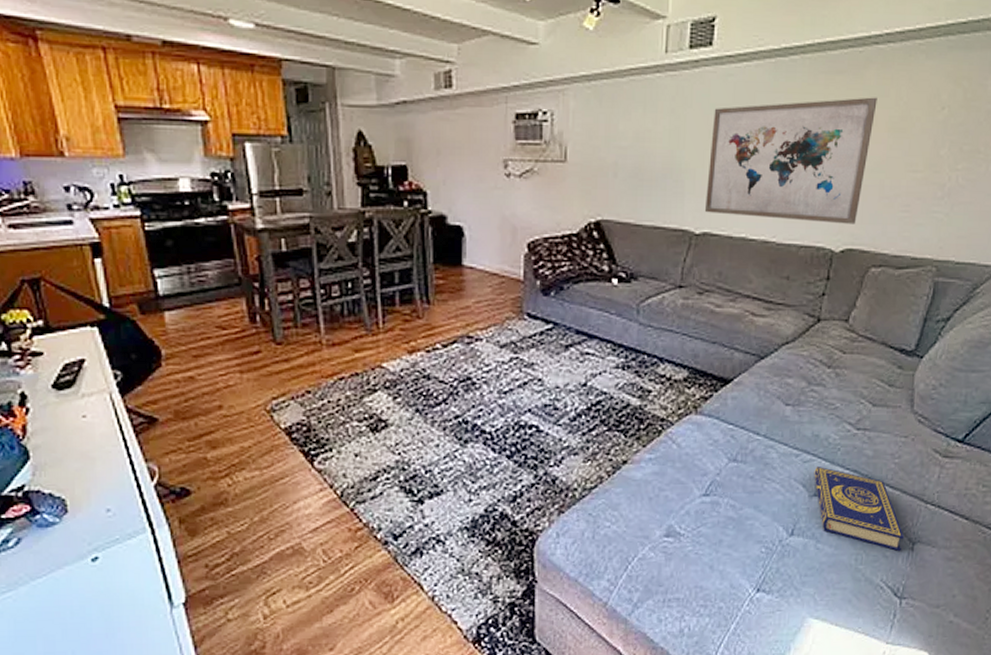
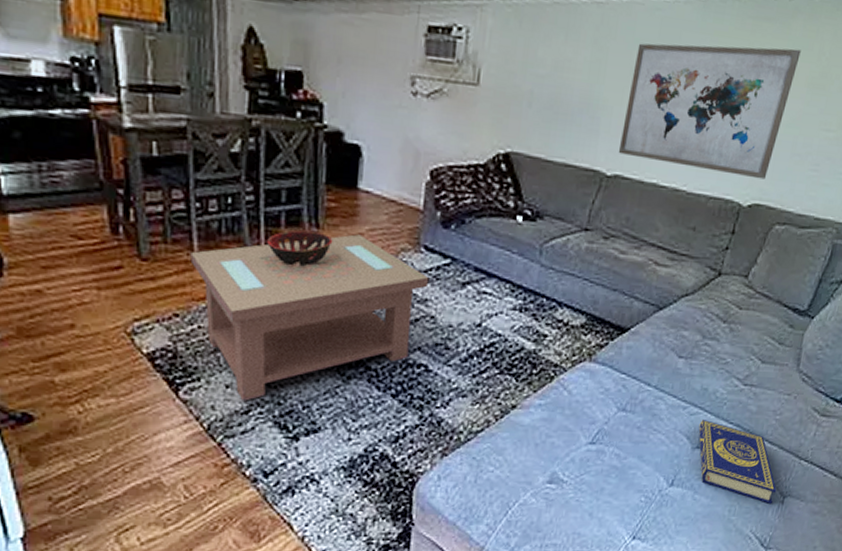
coffee table: none [318,307,534,468] -> present [190,234,429,401]
decorative bowl: none [385,307,443,339] -> present [267,230,333,266]

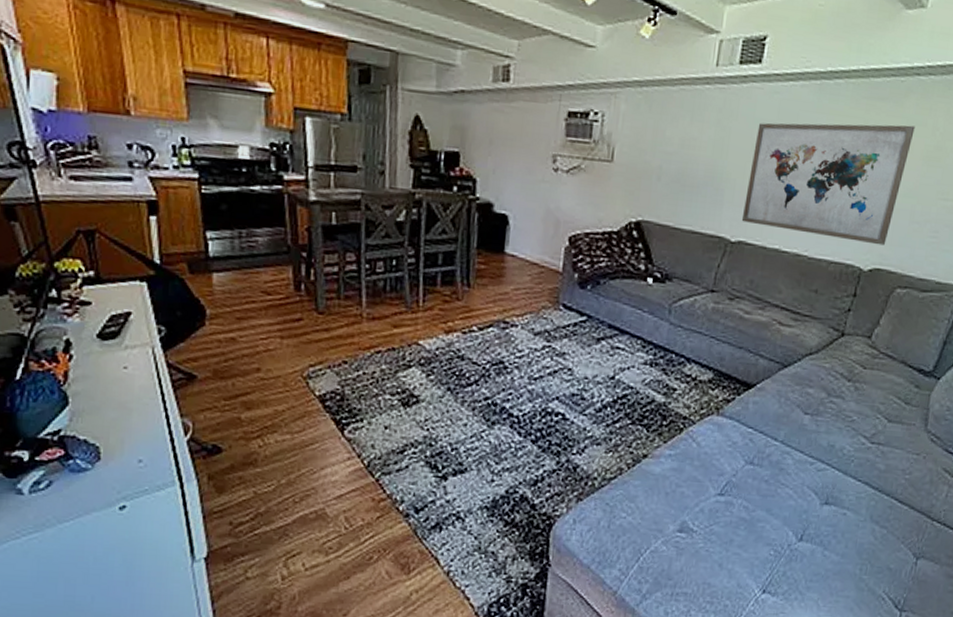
coffee table: present [190,234,429,401] -> none [359,293,567,442]
decorative bowl: present [267,230,333,266] -> none [425,288,482,320]
book: present [698,420,777,504] -> none [826,476,909,564]

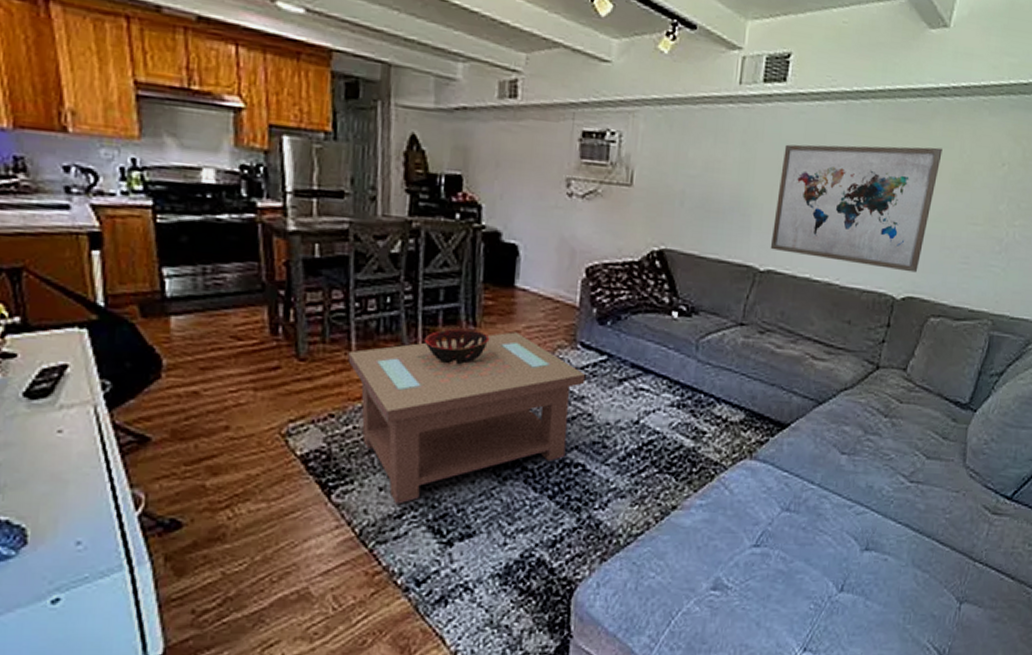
coffee table: none [359,293,567,442] -> present [347,332,586,505]
decorative bowl: none [425,288,482,320] -> present [425,328,490,364]

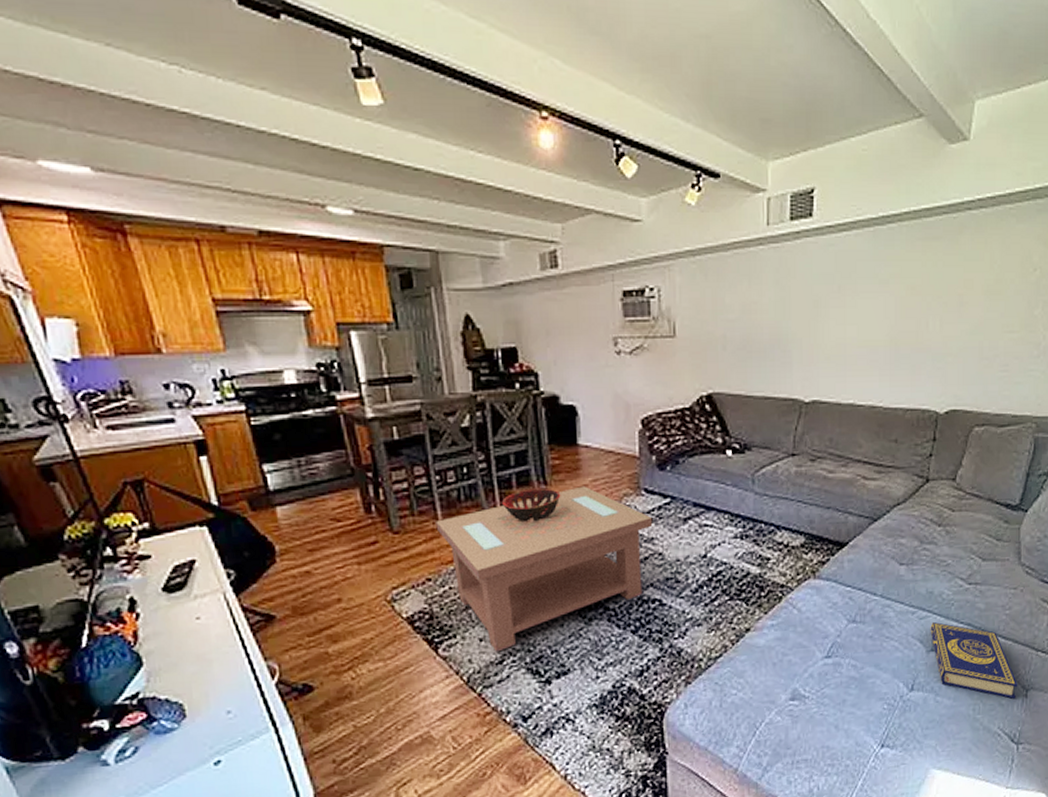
wall art: present [770,144,943,273] -> none [812,261,973,386]
book: none [866,520,952,610] -> present [930,622,1018,699]

